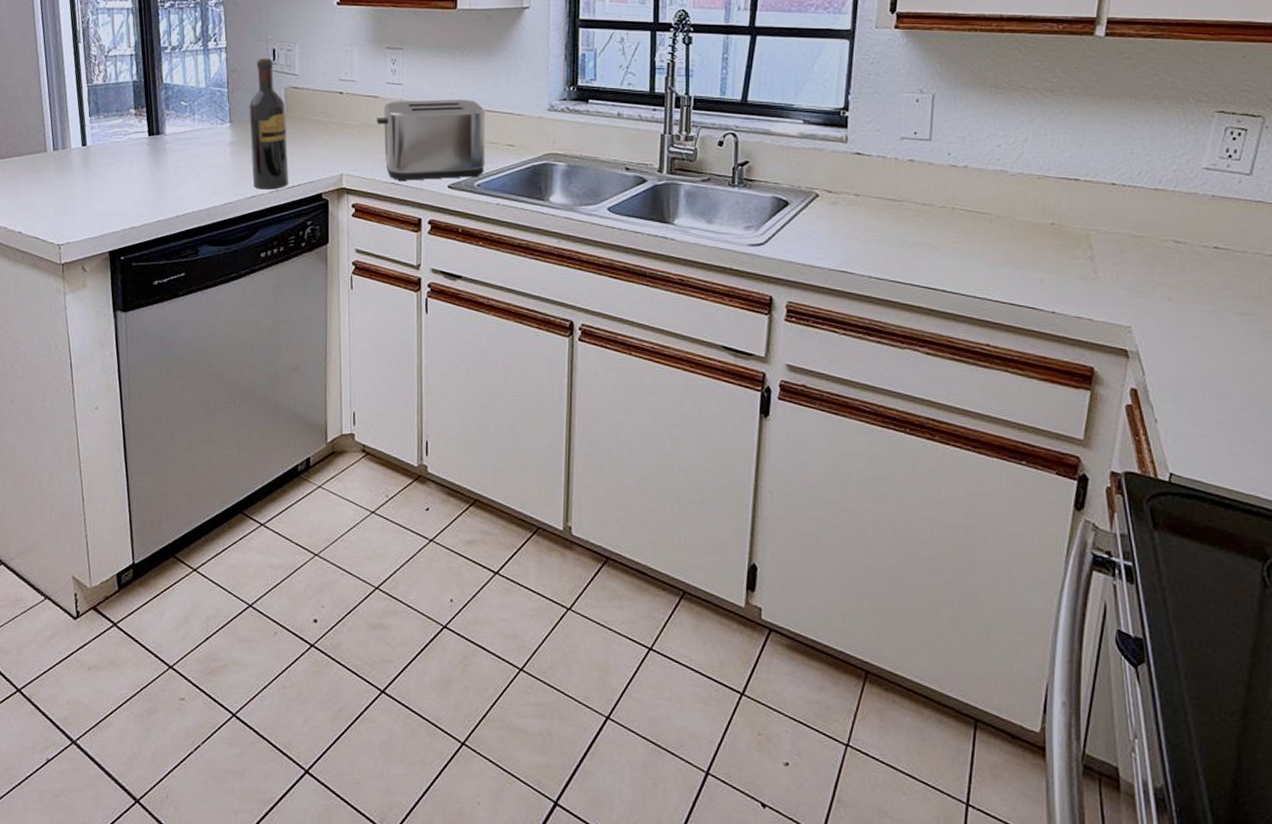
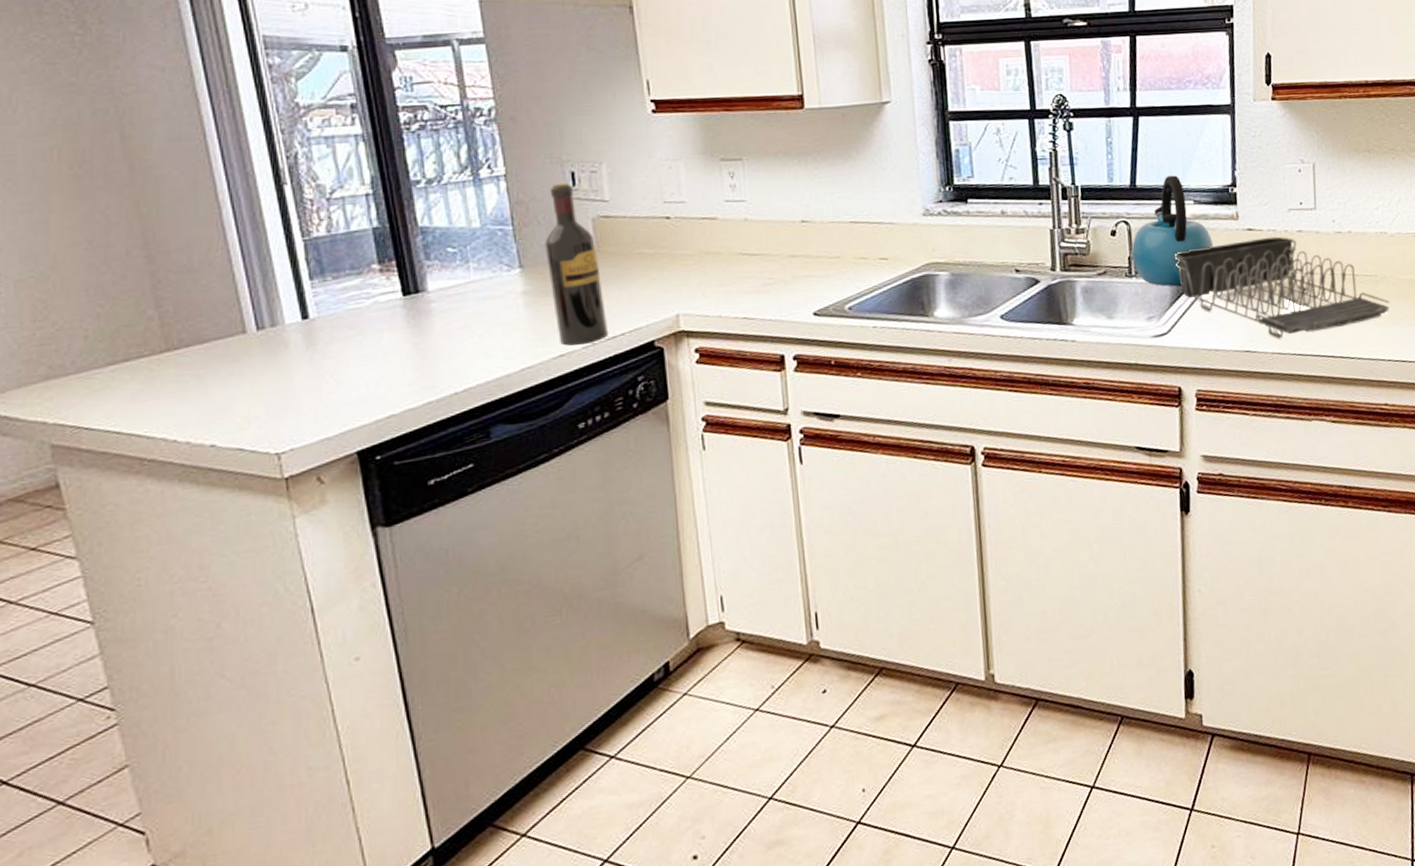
toaster: present [377,100,486,181] -> none [717,211,856,314]
kettle: none [737,94,819,201] -> present [1131,175,1214,287]
dish rack: none [778,163,1004,264] -> present [1174,236,1390,339]

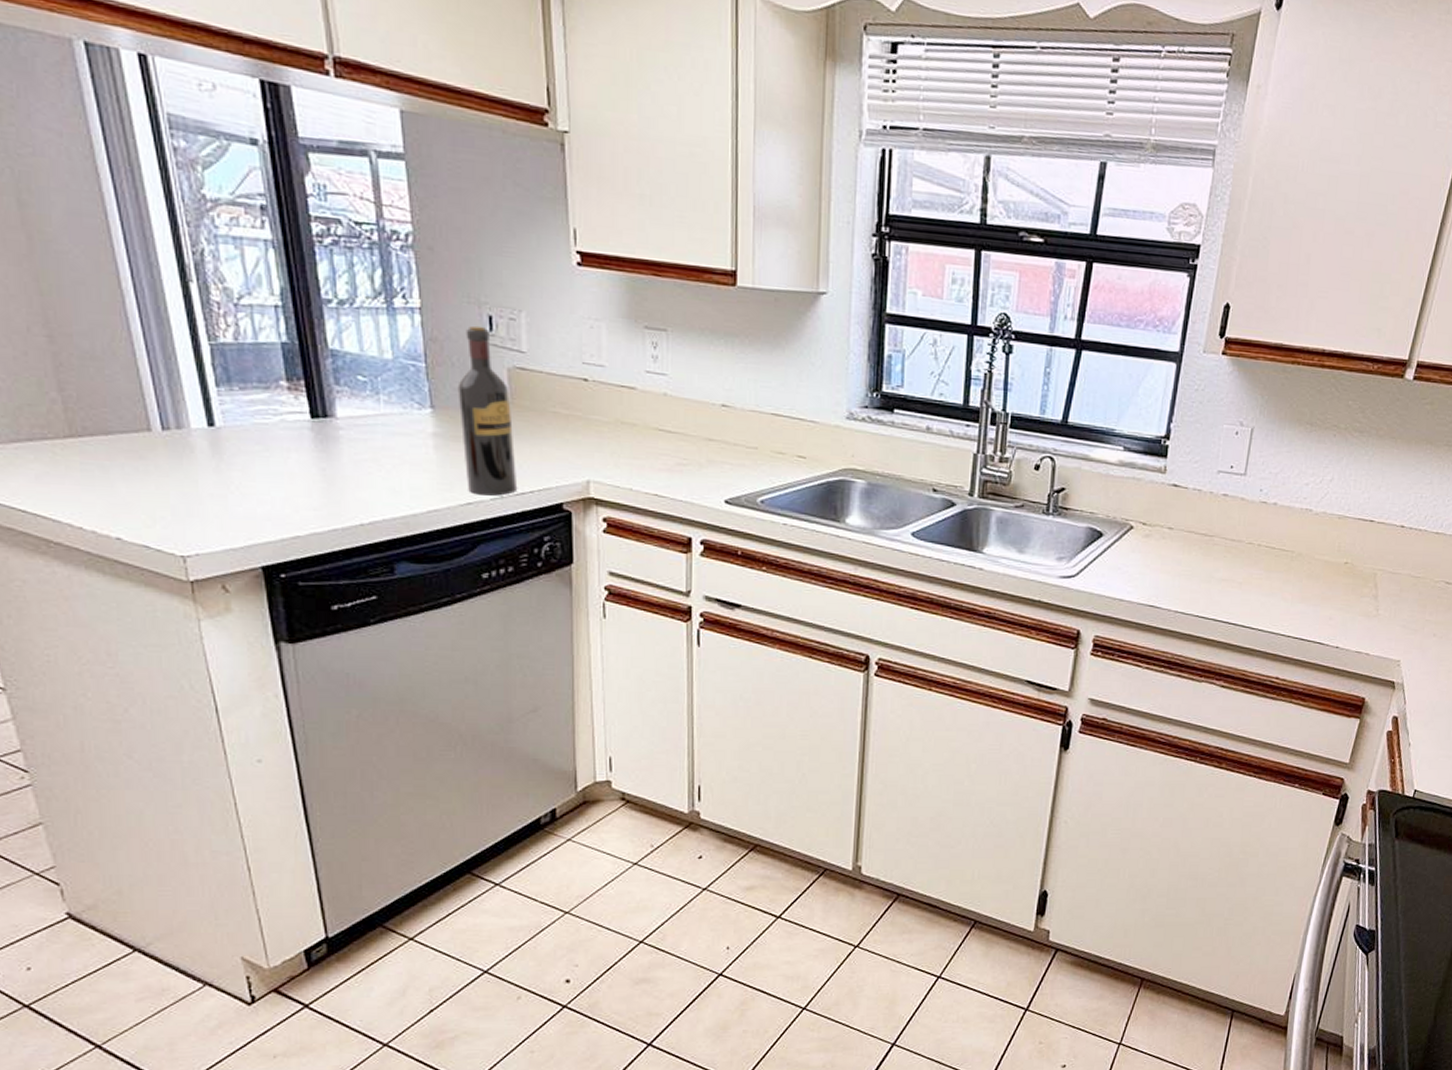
kettle: present [1131,175,1214,287] -> none [1052,417,1137,532]
dish rack: present [1174,236,1390,339] -> none [1094,496,1302,599]

